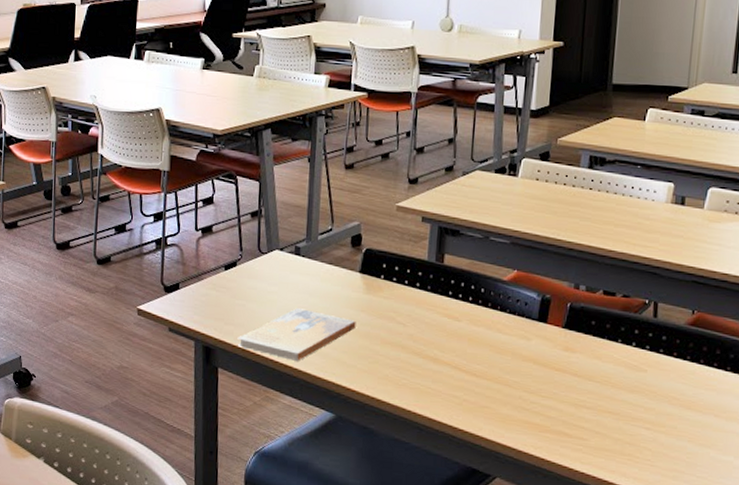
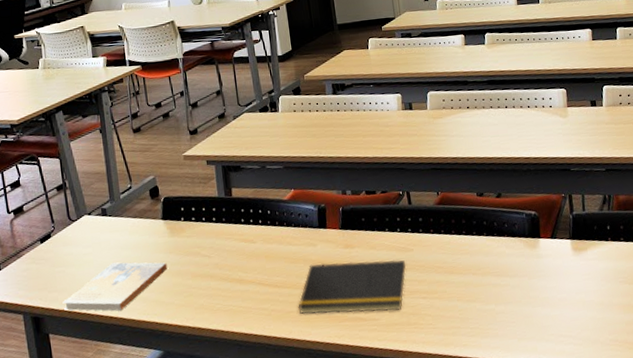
notepad: none [494,360,635,435] -> present [298,259,406,315]

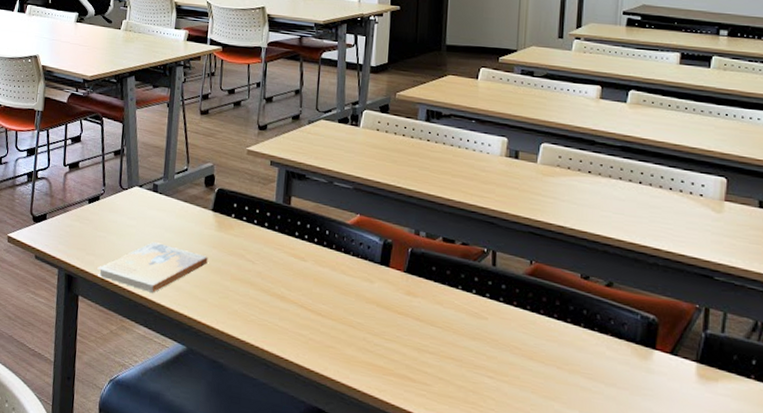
notepad: present [298,259,406,315] -> none [339,302,476,382]

